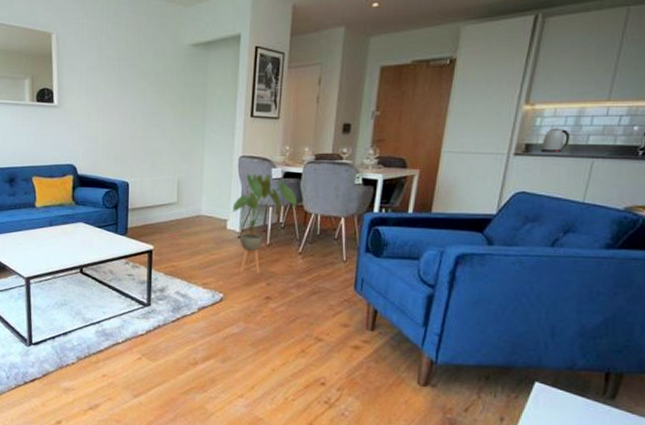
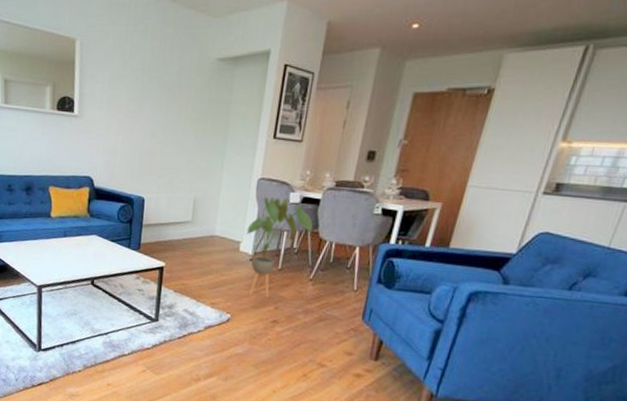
kettle: present [542,128,570,152] -> none [572,168,605,194]

